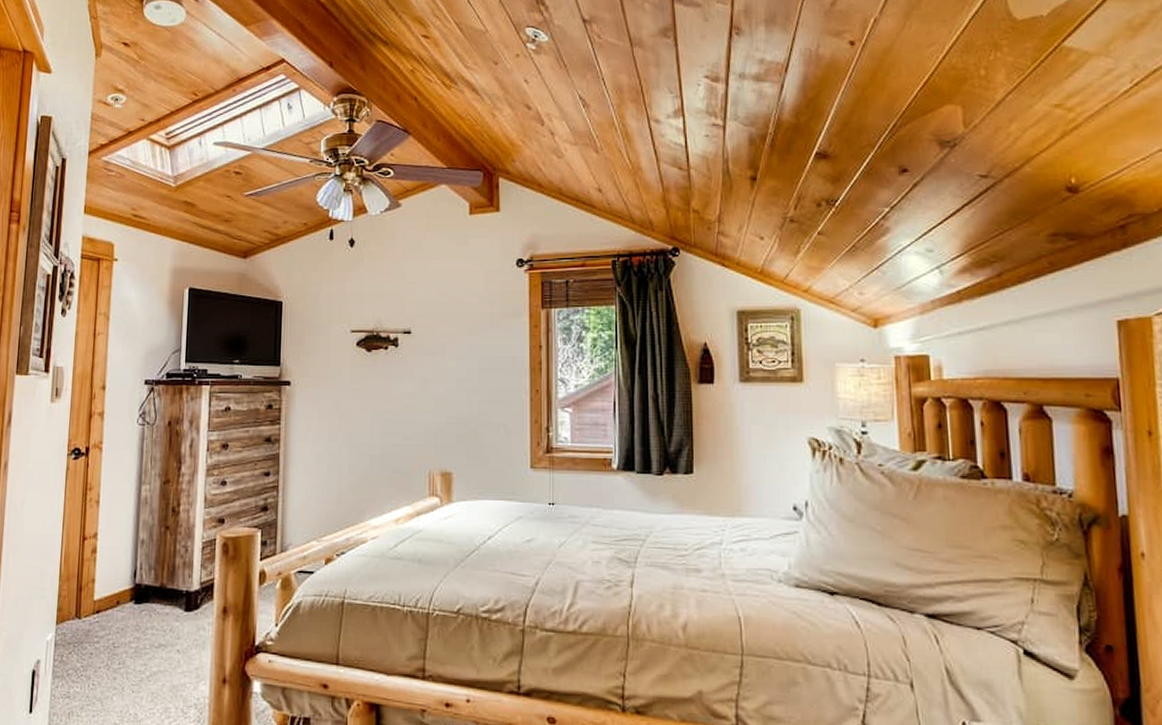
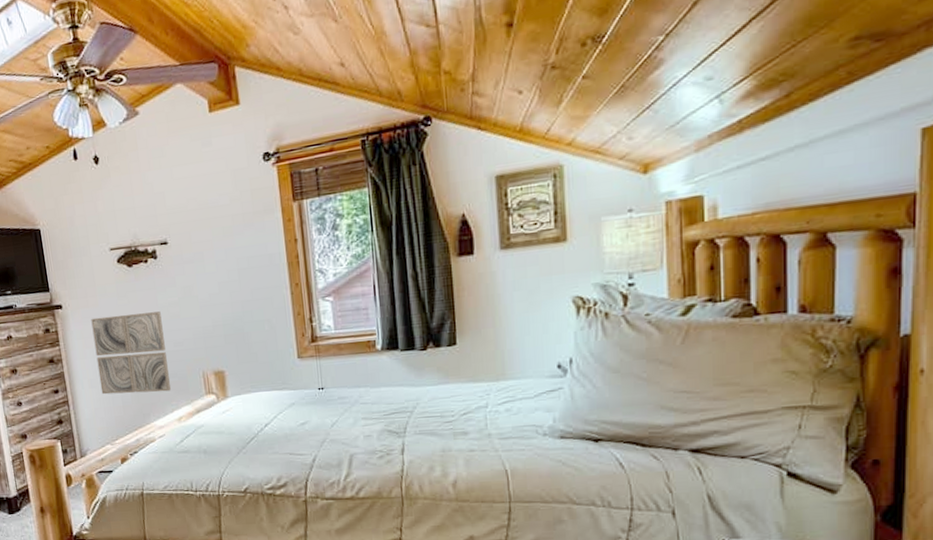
wall art: none [316,399,394,488] -> present [91,311,172,395]

